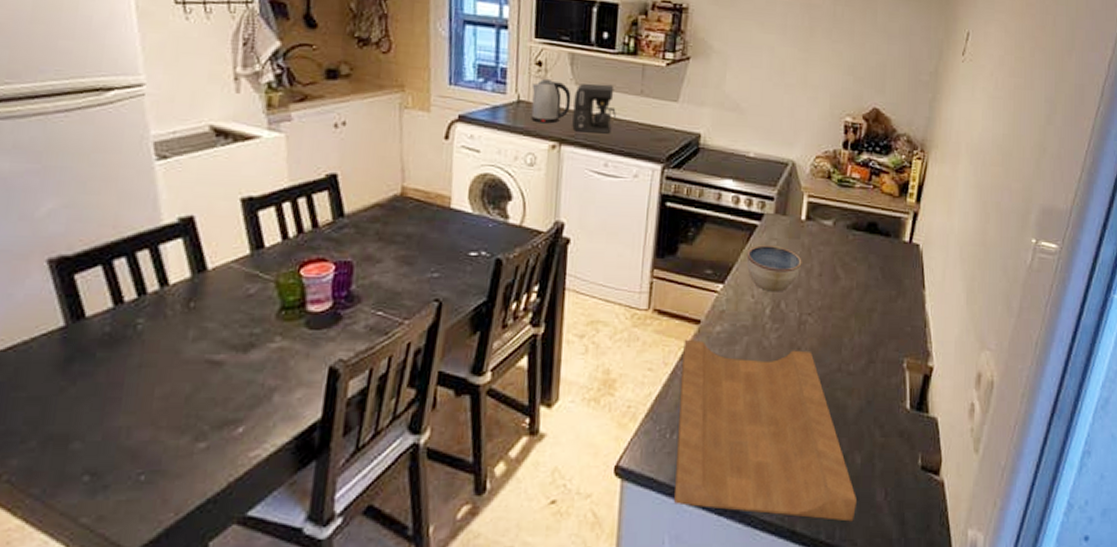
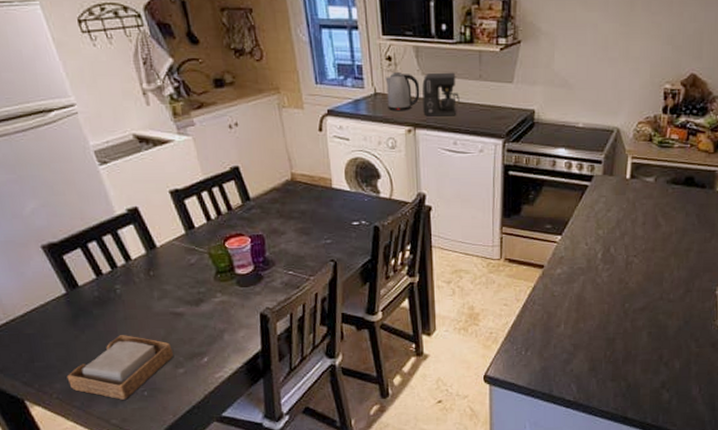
napkin holder: none [31,390,197,487] -> present [66,335,173,400]
cutting board: present [674,339,858,522] -> none [531,280,677,410]
bowl: present [746,245,802,292] -> none [580,202,628,240]

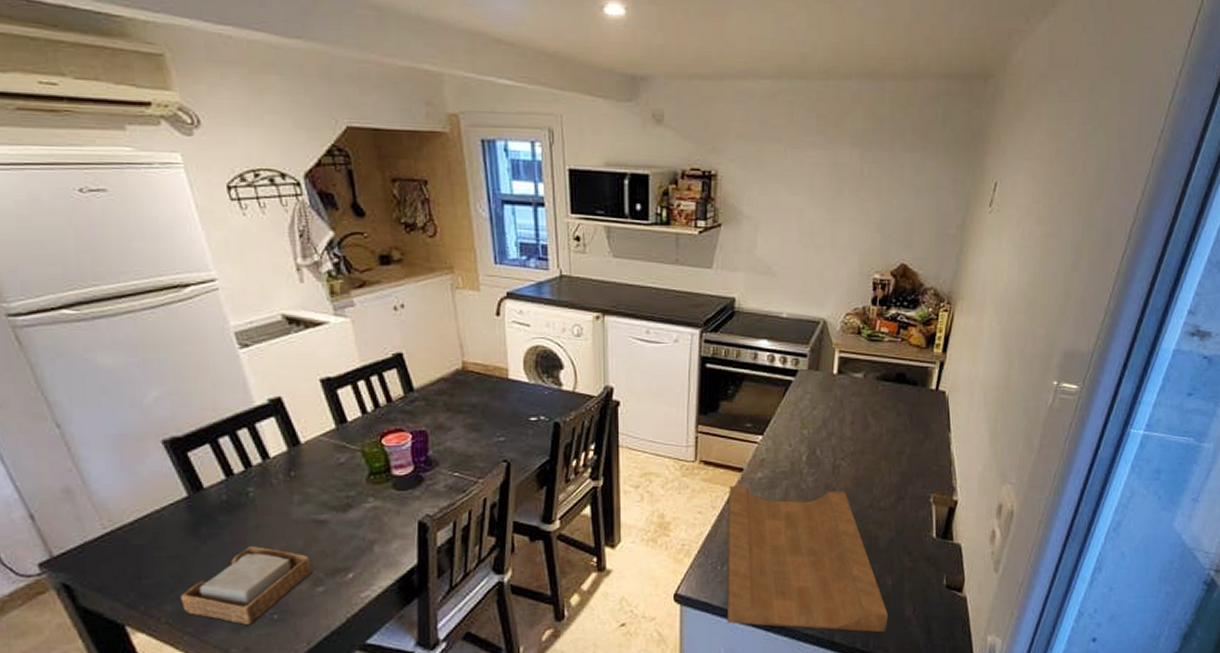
kettle: present [385,73,420,111] -> none [572,254,610,296]
coffee maker: present [422,72,460,117] -> none [613,255,654,303]
cutting board: none [531,280,677,410] -> present [728,485,889,633]

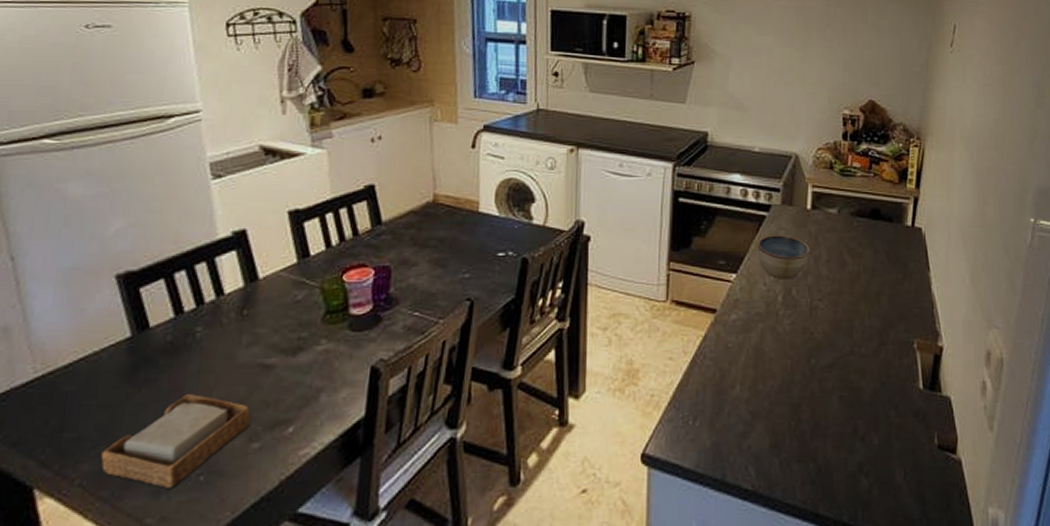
cutting board: present [728,485,889,633] -> none [700,328,878,503]
bowl: none [783,399,835,441] -> present [757,235,810,279]

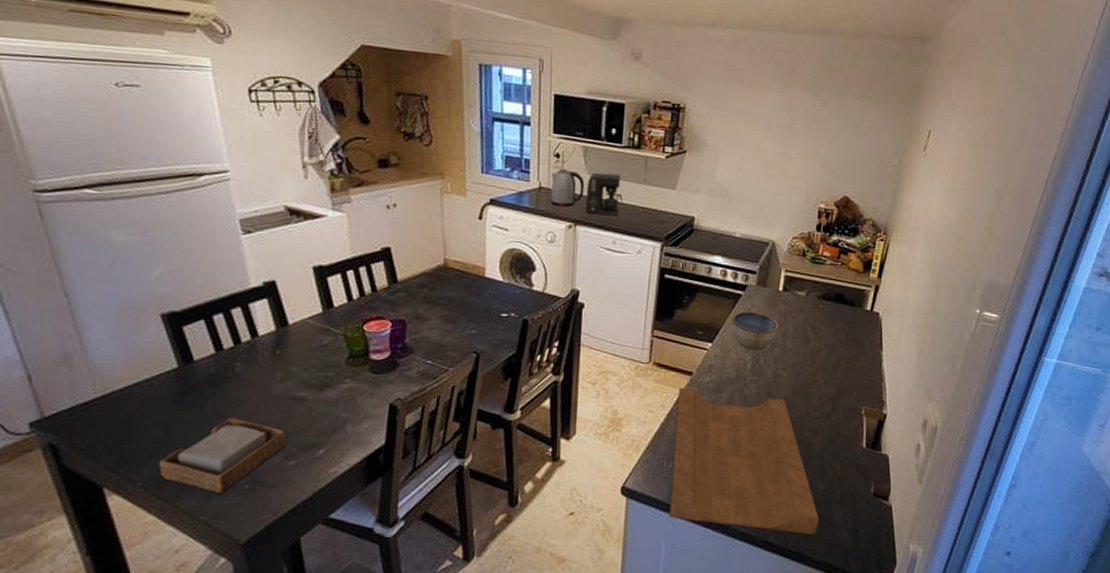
kettle: none [550,89,586,129] -> present [551,169,585,207]
coffee maker: none [588,90,628,136] -> present [585,172,623,216]
cutting board: none [700,328,878,503] -> present [669,387,820,535]

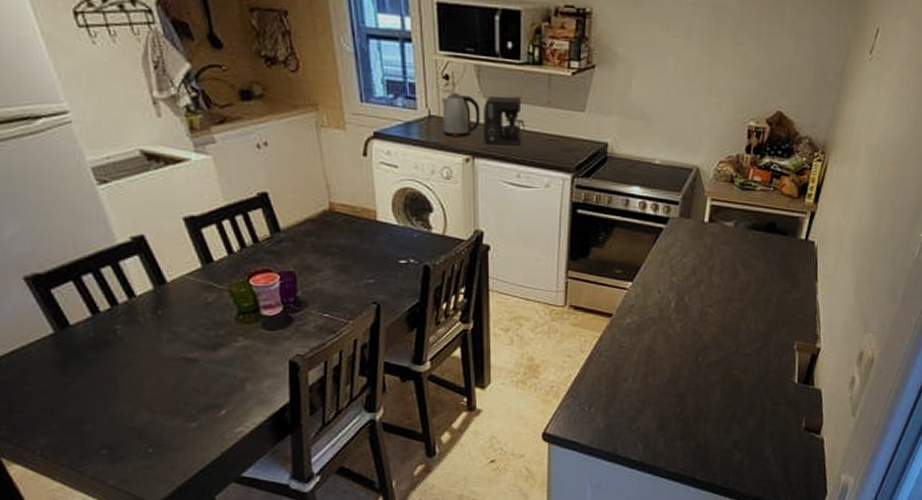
napkin holder: present [158,418,286,493] -> none [53,383,185,458]
cutting board: present [669,387,820,535] -> none [594,330,749,471]
bowl: present [731,311,779,351] -> none [653,246,705,288]

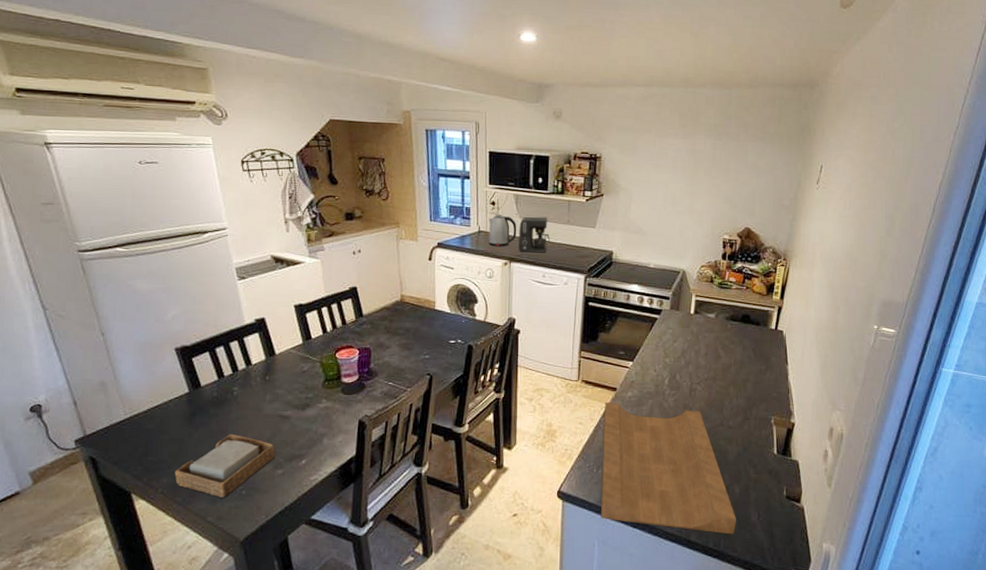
napkin holder: none [53,383,185,458] -> present [174,434,275,498]
cutting board: none [594,330,749,471] -> present [601,401,737,535]

